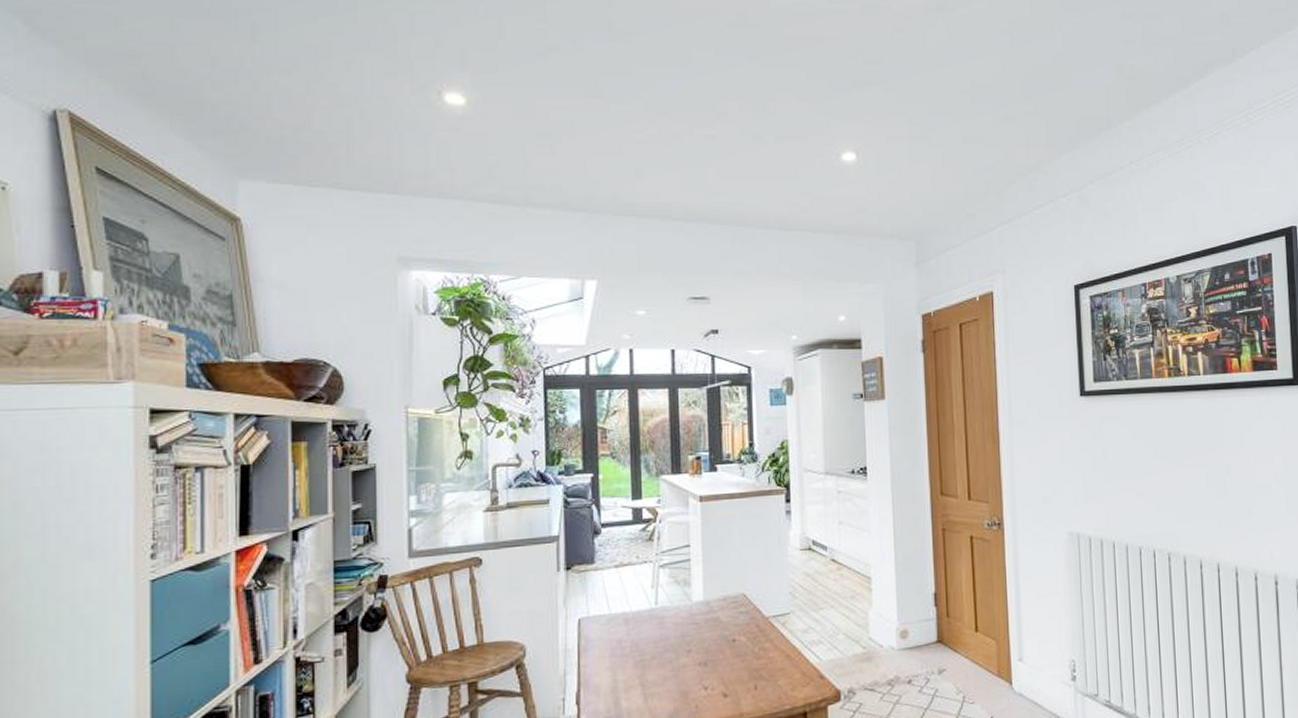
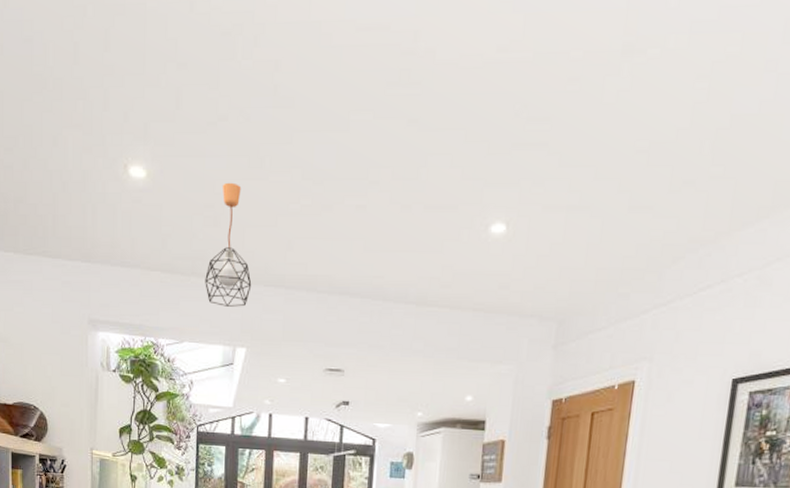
pendant light: none [543,111,599,238] -> present [205,182,252,307]

